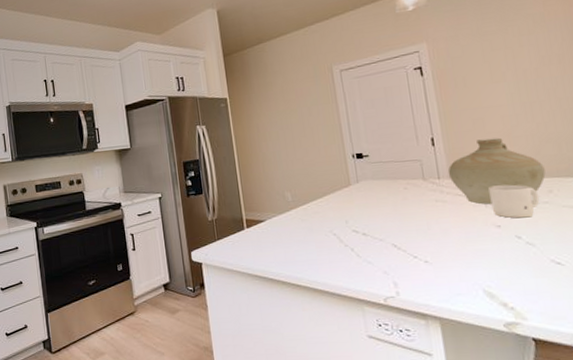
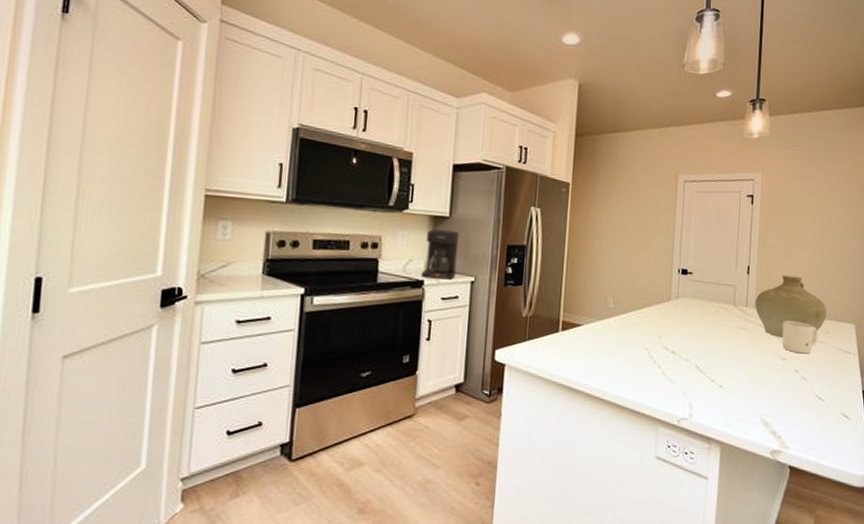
coffee maker: none [116,159,145,201] -> present [421,229,458,280]

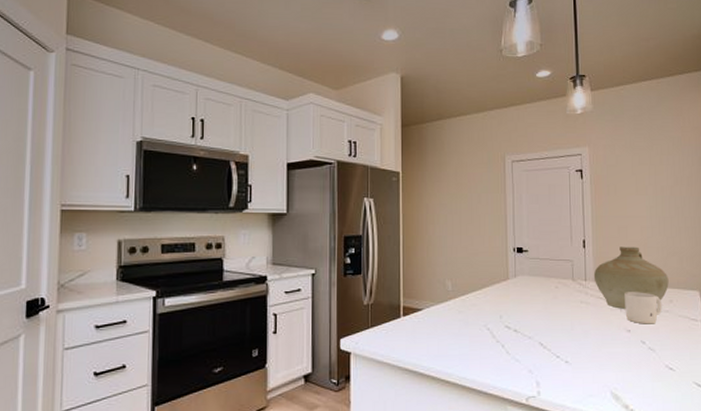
coffee maker: present [421,229,458,280] -> none [264,226,297,273]

